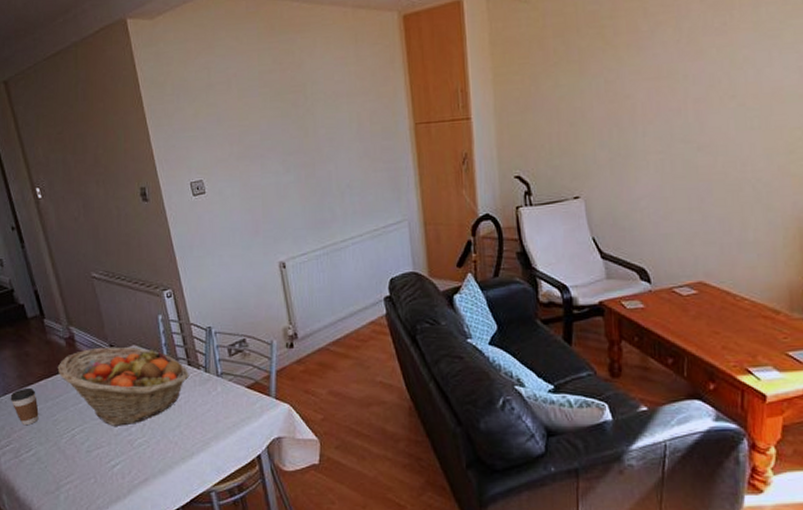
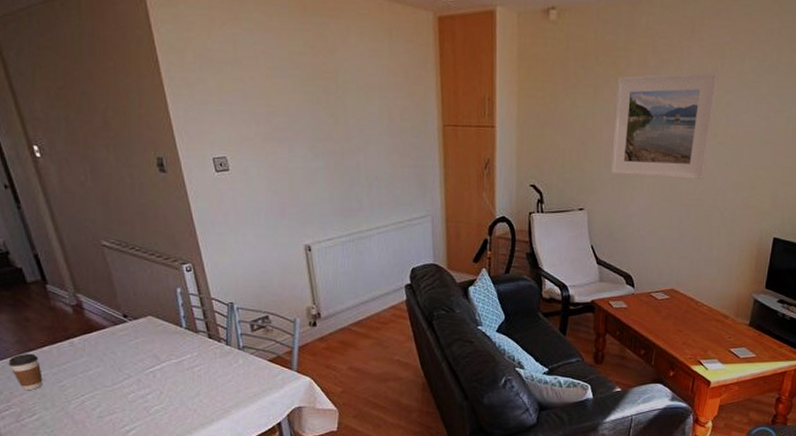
fruit basket: present [57,346,189,426] -> none [63,316,210,393]
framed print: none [605,26,728,155] -> present [610,72,718,179]

